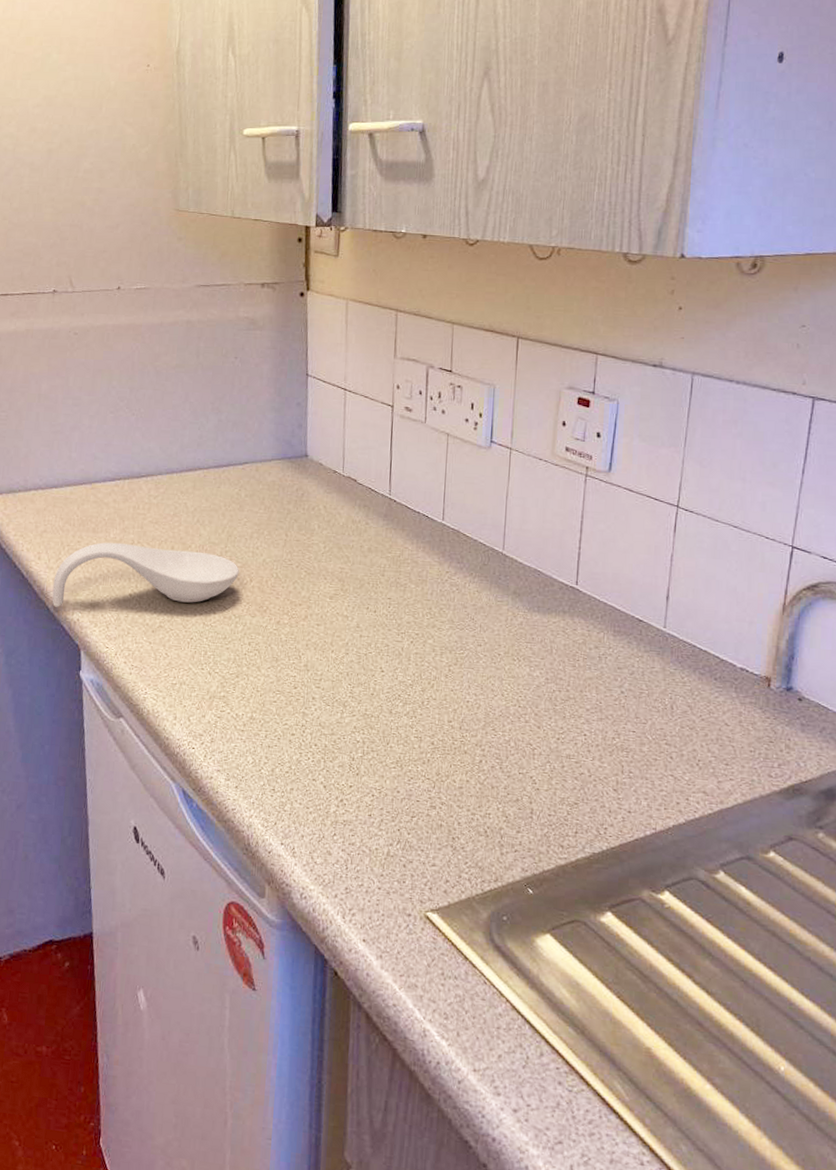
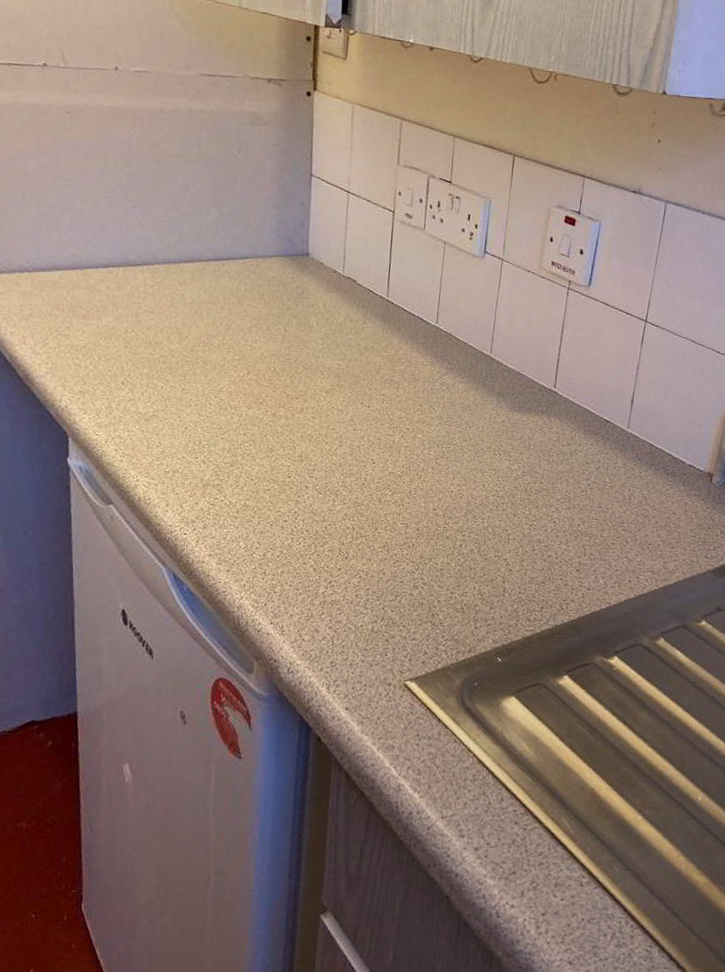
spoon rest: present [52,542,239,607] -> none [38,329,237,393]

